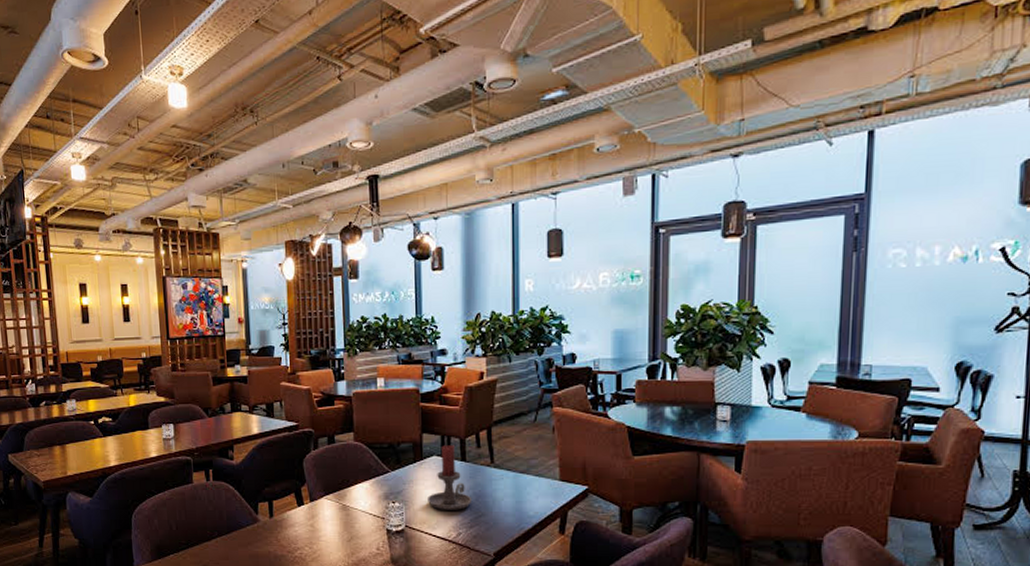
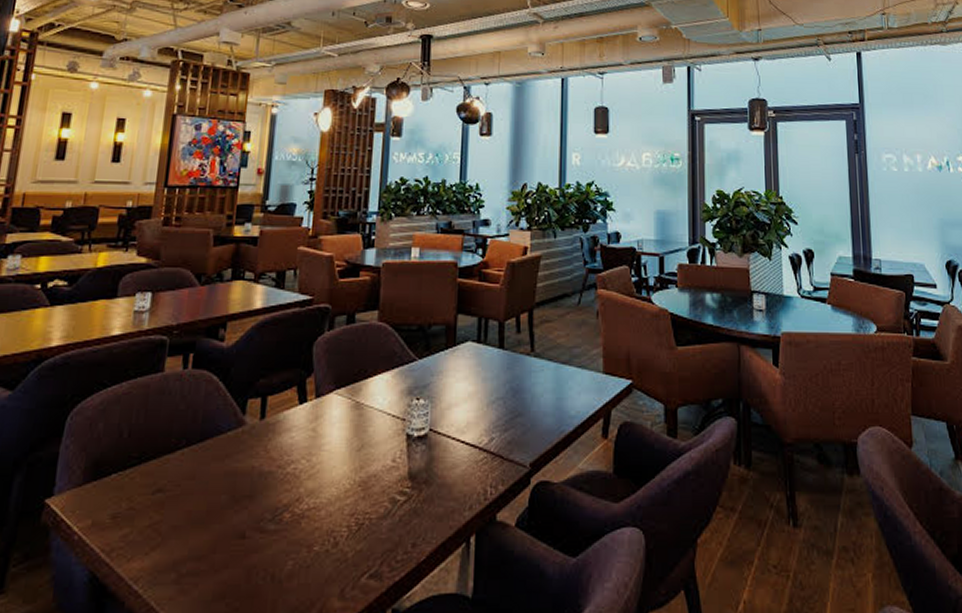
candle holder: present [428,445,473,510] -> none [458,329,509,409]

